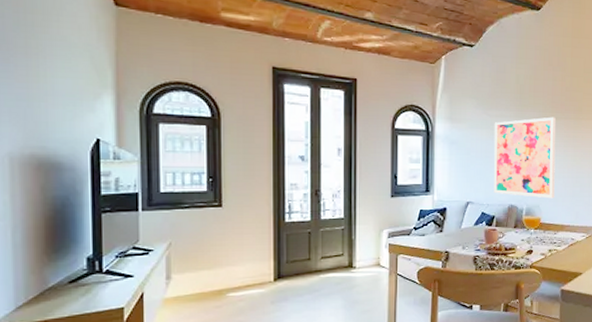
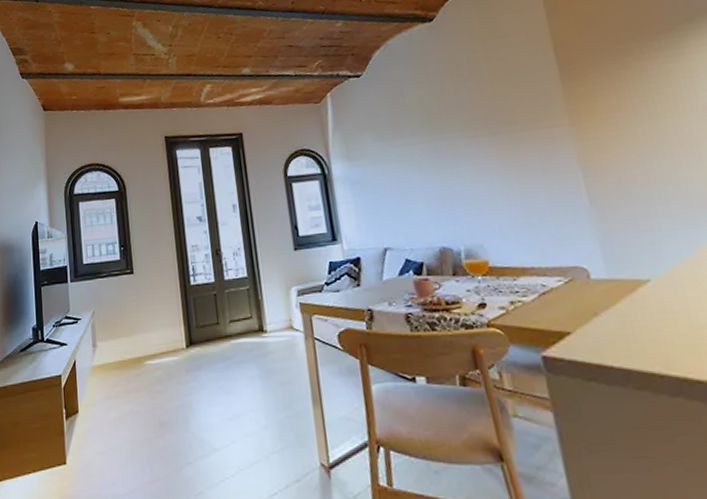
wall art: present [493,117,556,199] -> none [401,134,503,236]

